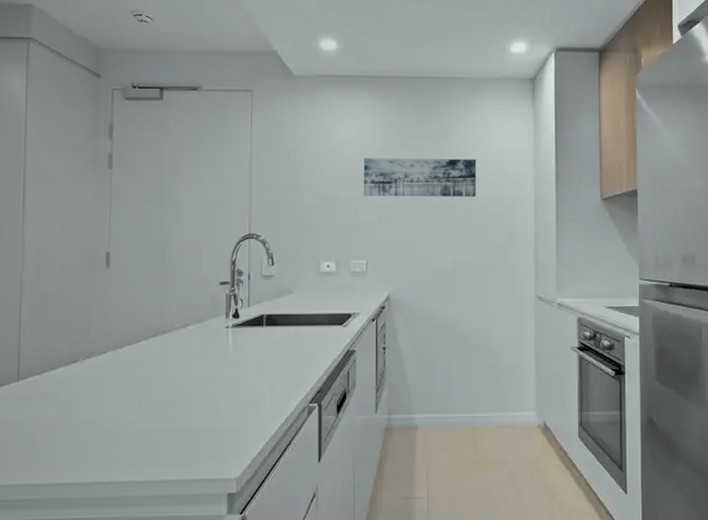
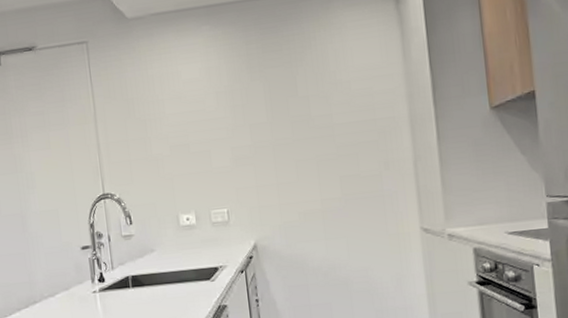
wall art: present [363,158,477,197] -> none [211,81,341,140]

